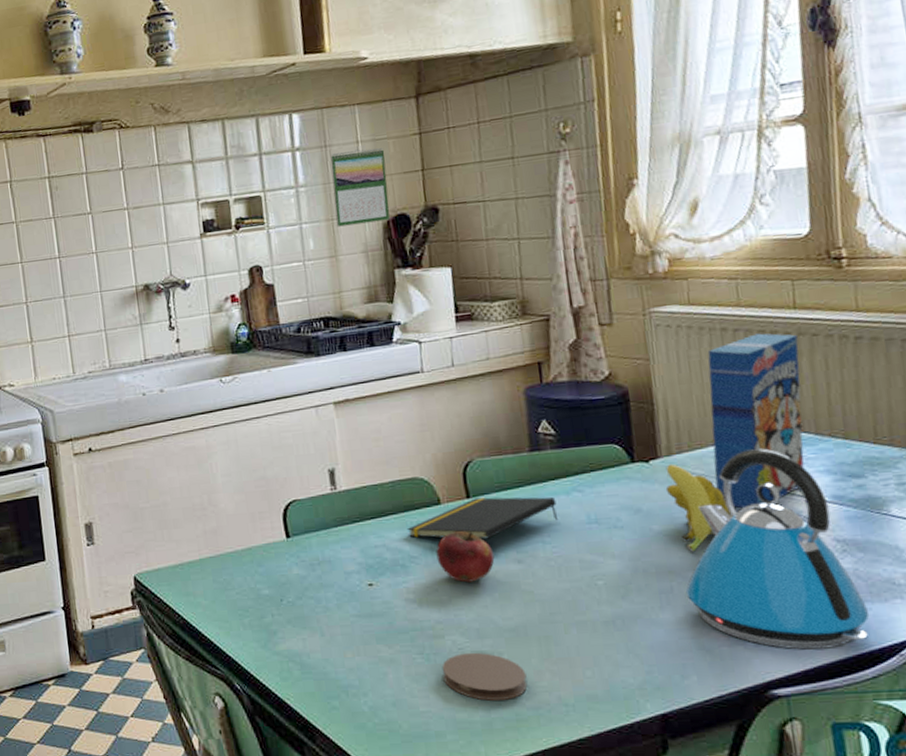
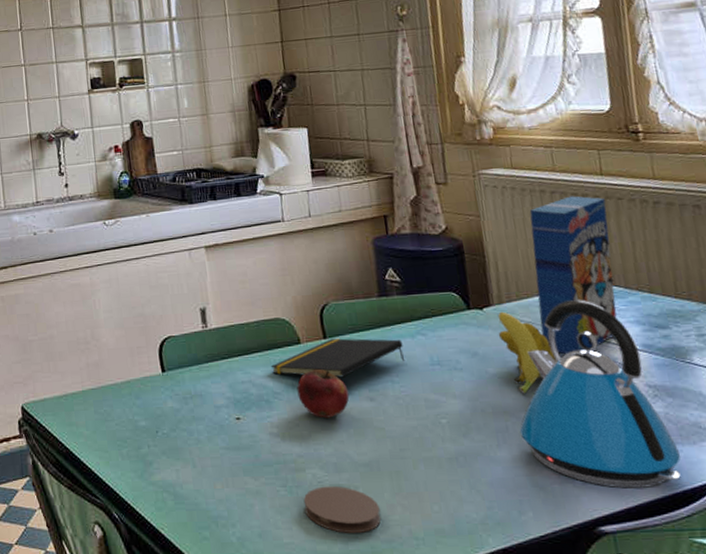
calendar: present [330,148,390,227] -> none [202,21,254,89]

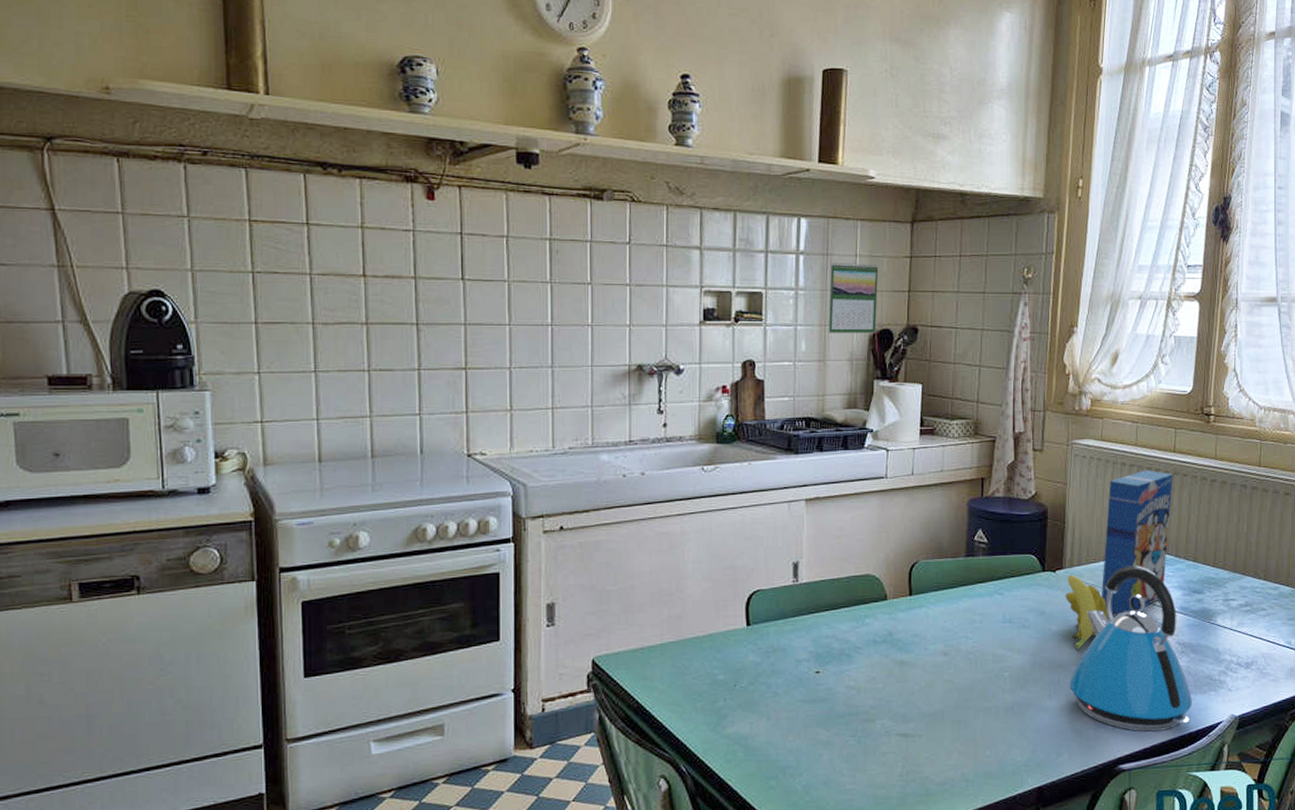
calendar: none [202,21,254,89] -> present [828,262,879,333]
notepad: present [270,338,405,378] -> none [855,595,981,633]
fruit: present [297,369,350,418] -> none [878,625,926,672]
coaster: present [303,485,381,533] -> none [870,734,939,778]

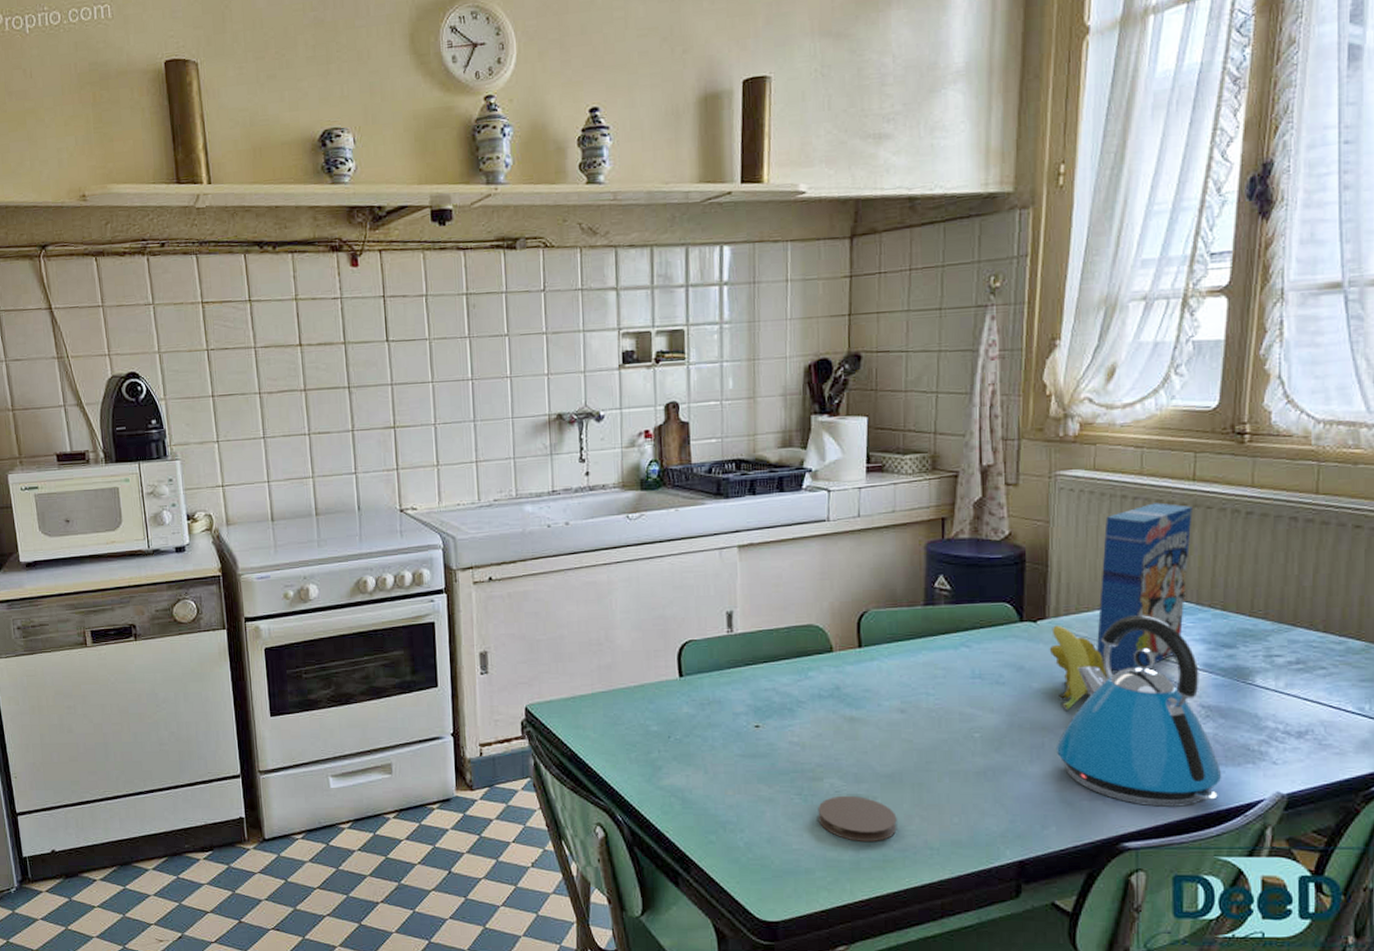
calendar: present [828,262,879,333] -> none [757,288,813,368]
coaster: none [870,734,939,778] -> present [818,795,897,841]

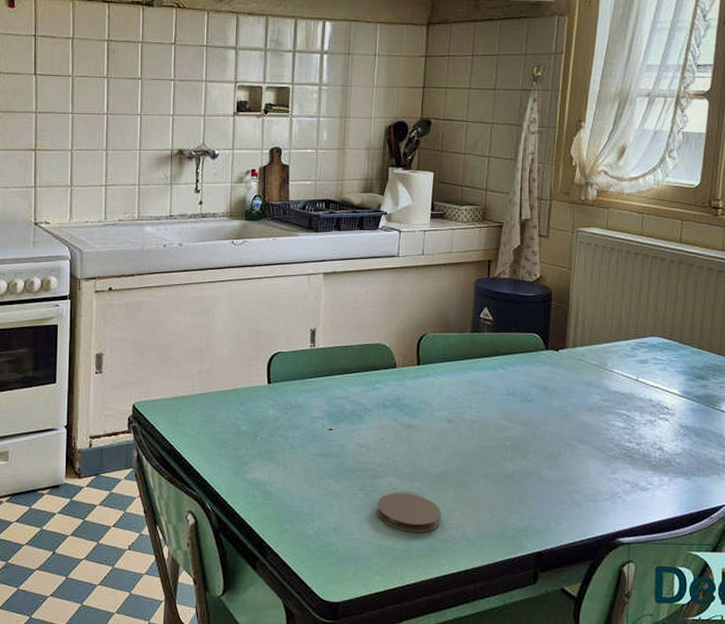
banana: present [1049,625,1110,710] -> none [567,354,613,425]
kettle: present [1055,615,1222,807] -> none [569,349,695,509]
cereal box: present [1097,502,1193,672] -> none [604,259,679,395]

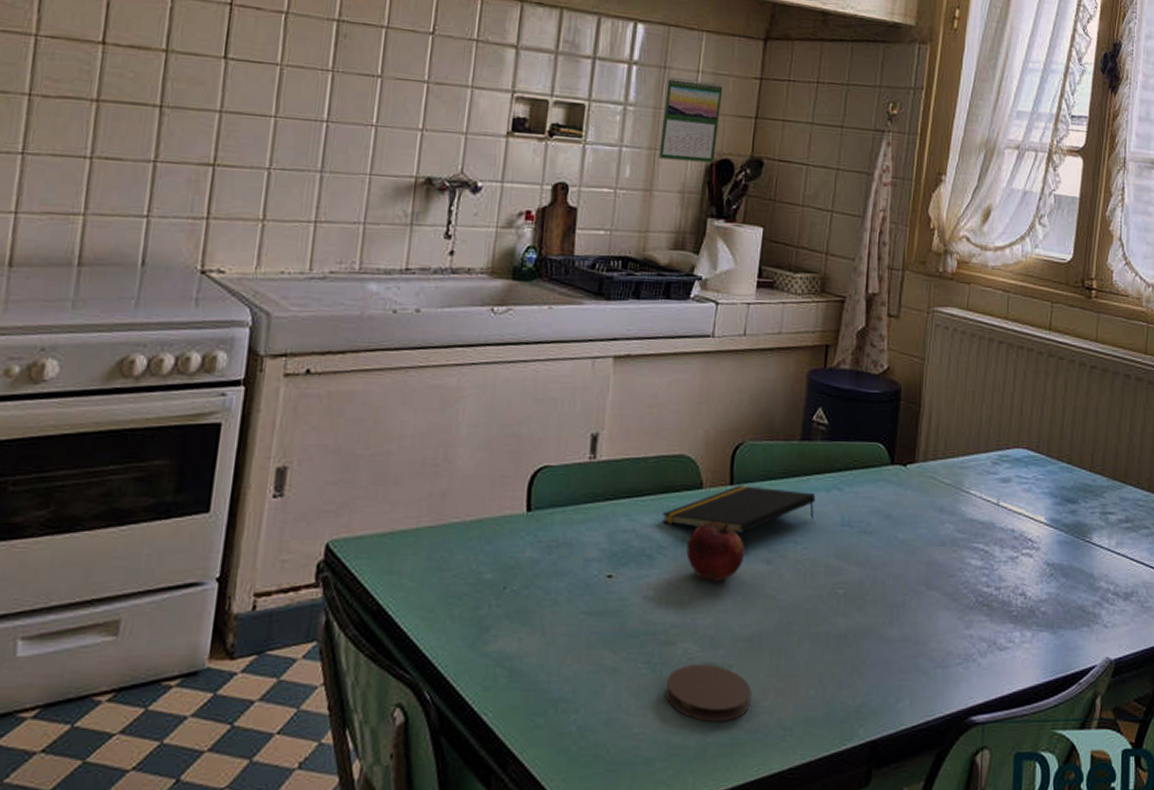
calendar: none [348,61,396,125] -> present [658,77,723,163]
notepad: none [366,366,485,400] -> present [662,486,816,533]
fruit: none [386,392,431,435] -> present [686,522,745,582]

